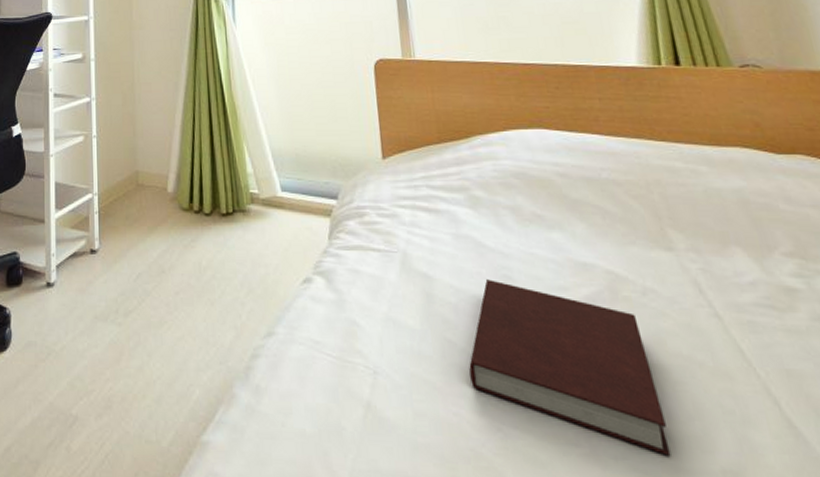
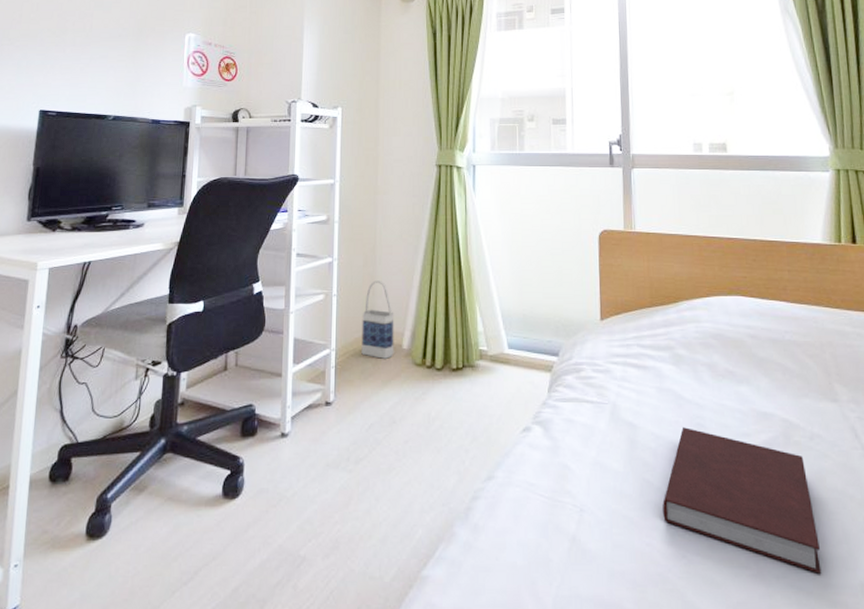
bag: none [123,120,159,203] -> present [361,280,394,359]

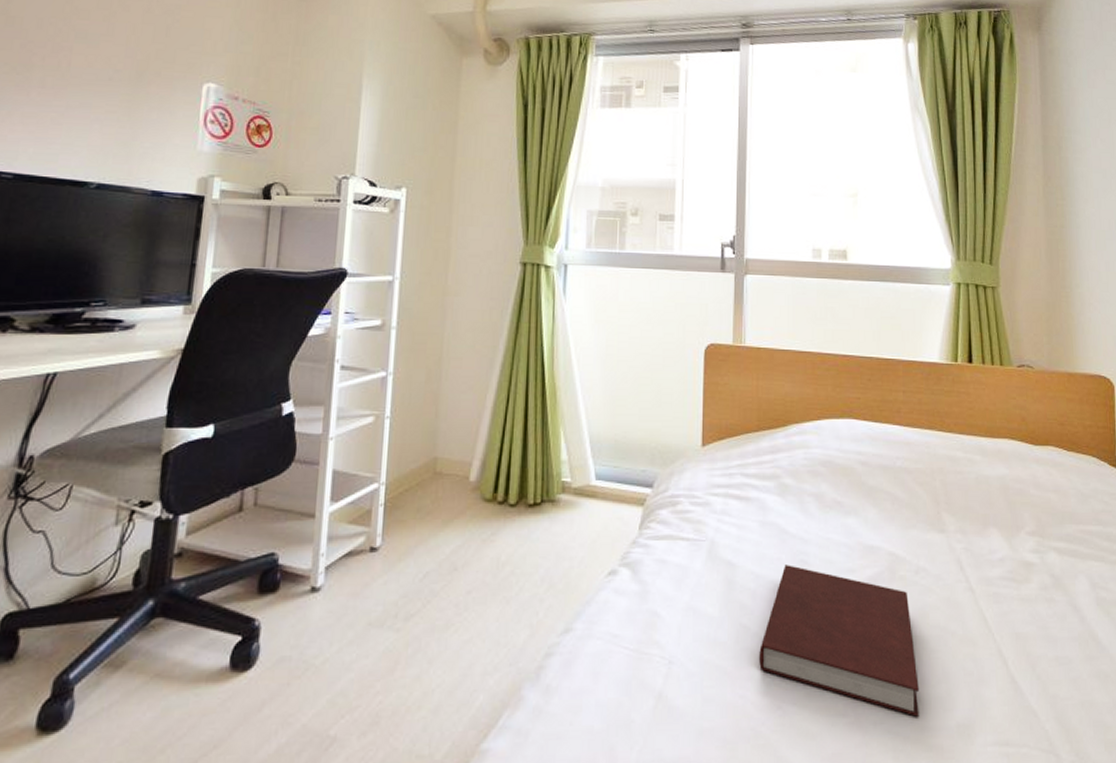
bag: present [361,280,394,359] -> none [418,400,461,494]

